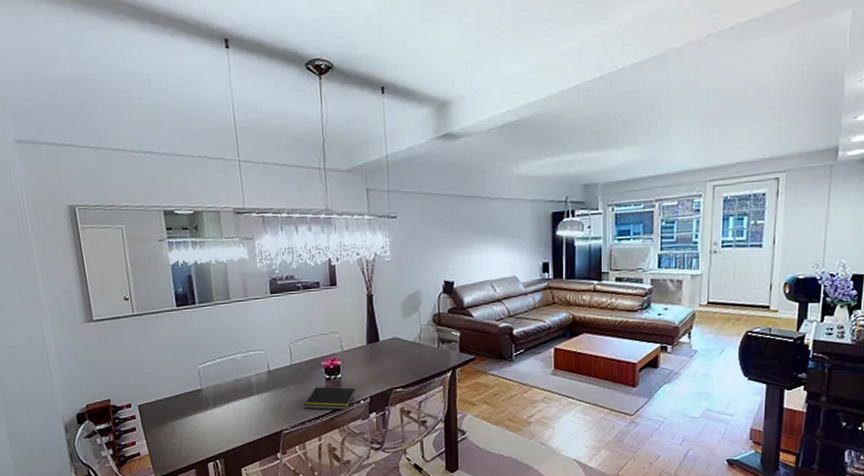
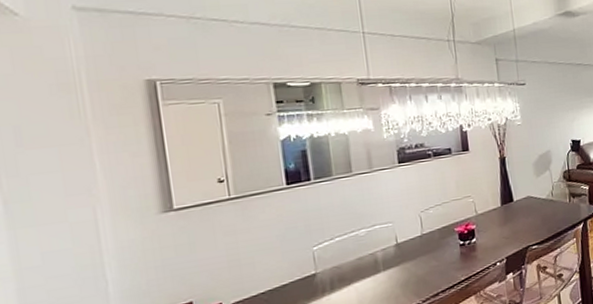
notepad: present [303,386,357,410] -> none [436,251,492,279]

